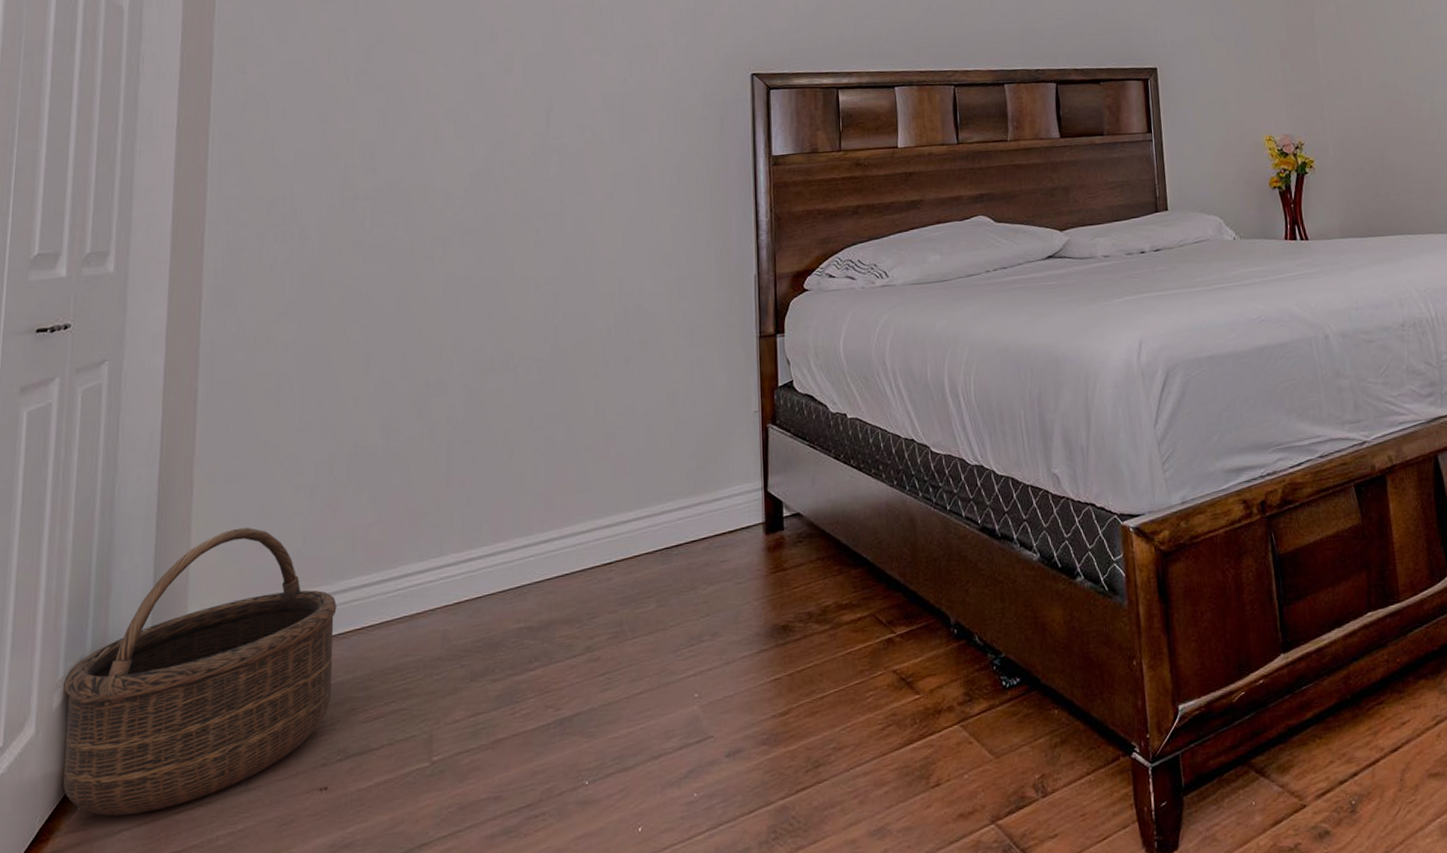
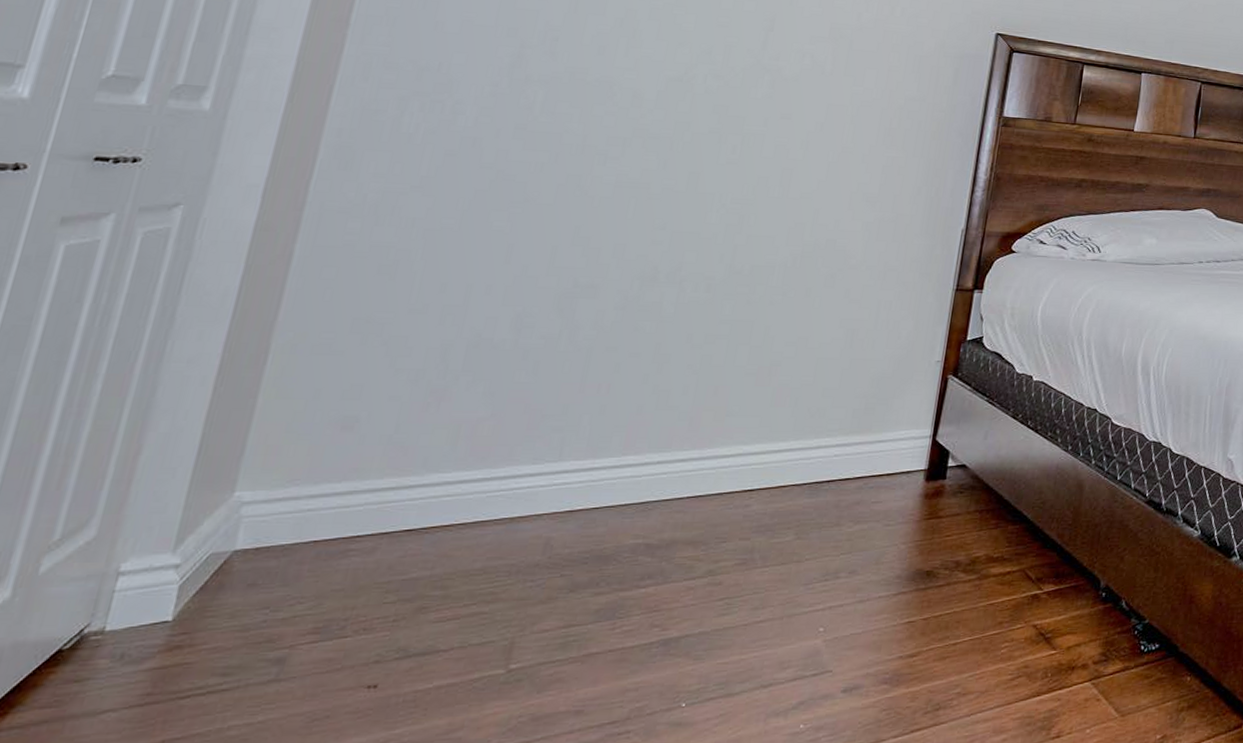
basket: present [63,527,337,816] -> none [37,404,425,696]

